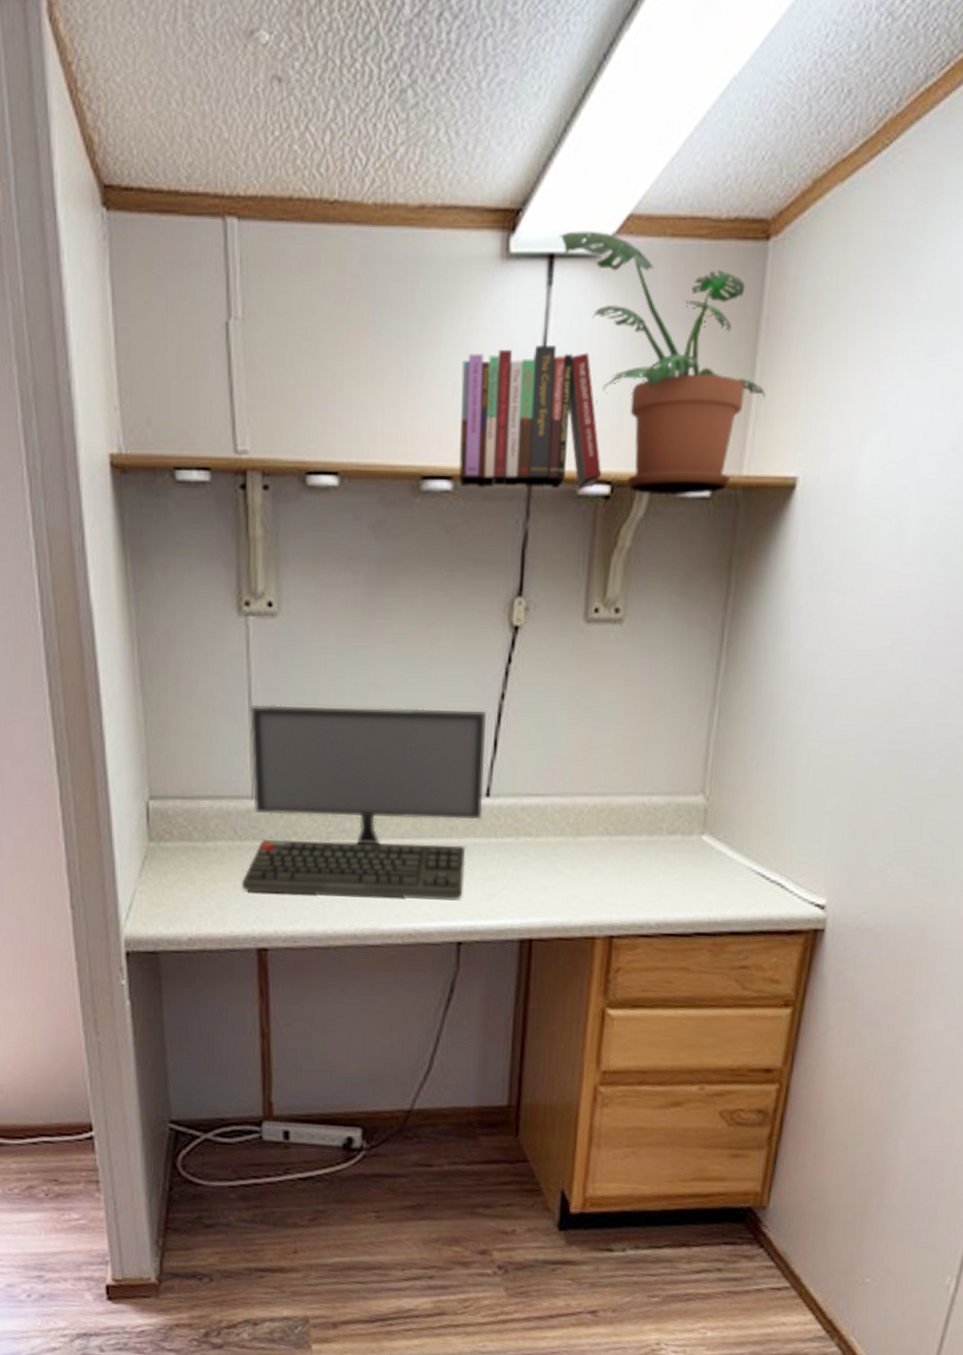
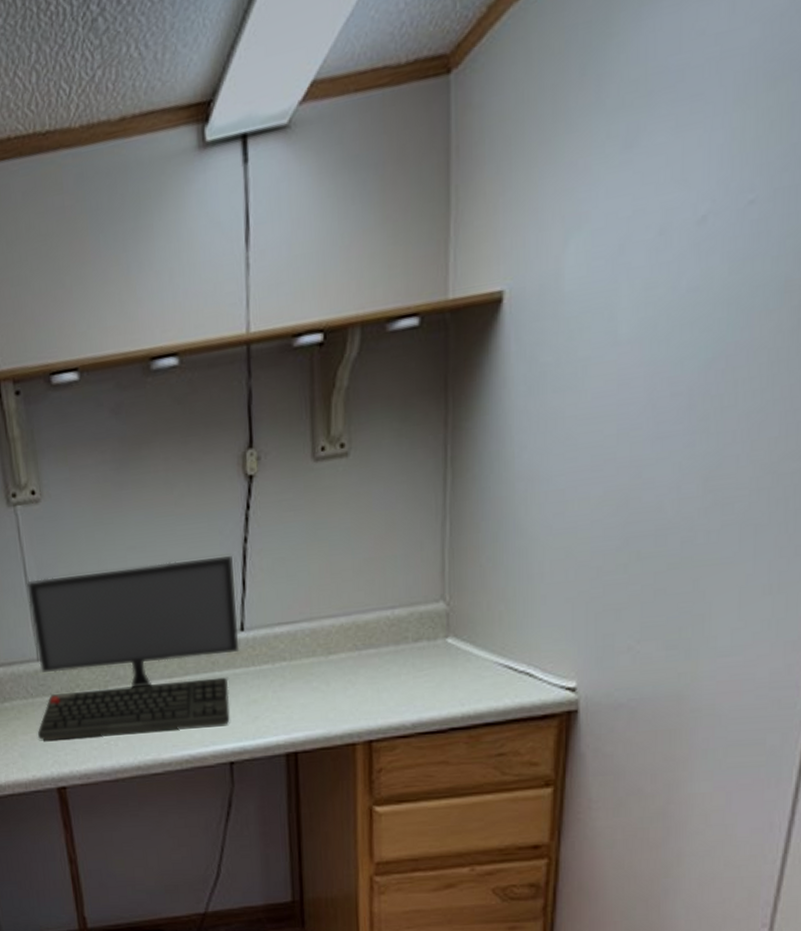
books: present [459,345,602,490] -> none [174,216,314,360]
potted plant: present [559,230,766,495] -> none [249,102,463,335]

